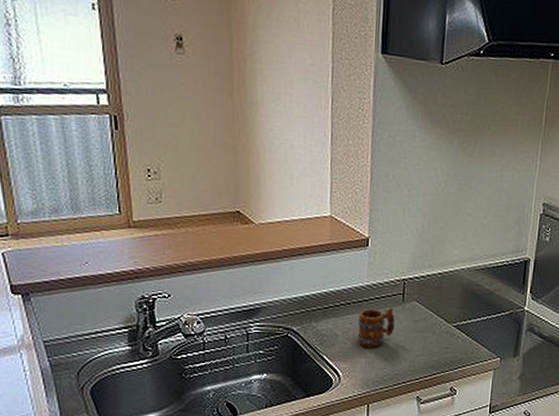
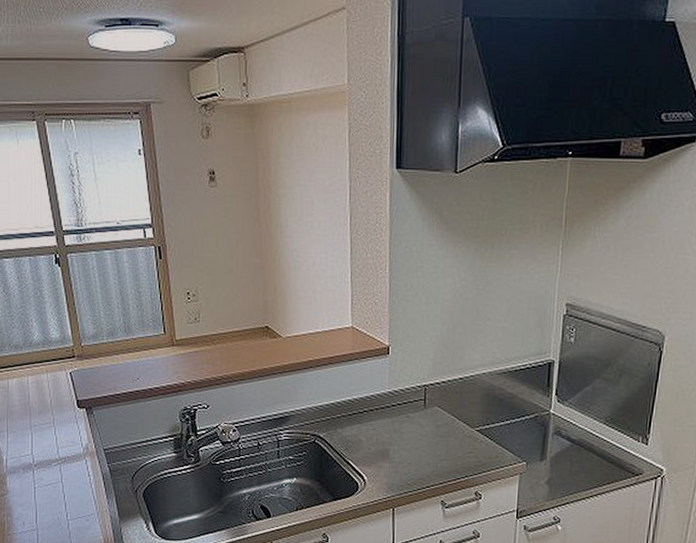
mug: present [357,307,395,348] -> none [380,413,418,453]

